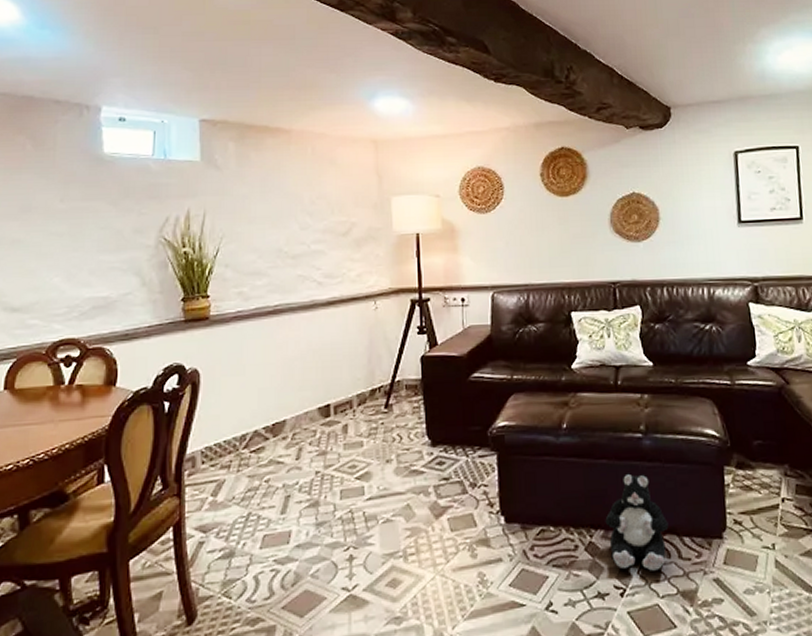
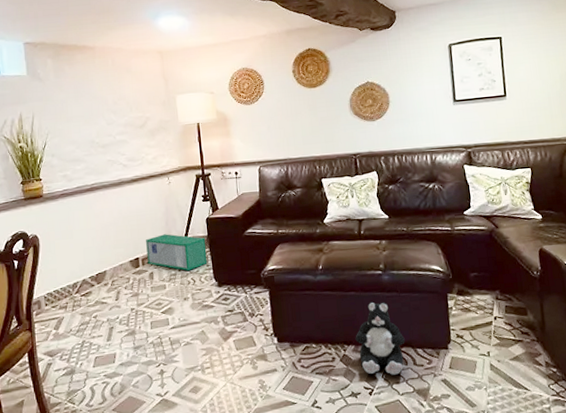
storage bin: none [341,374,419,425] -> present [146,234,207,272]

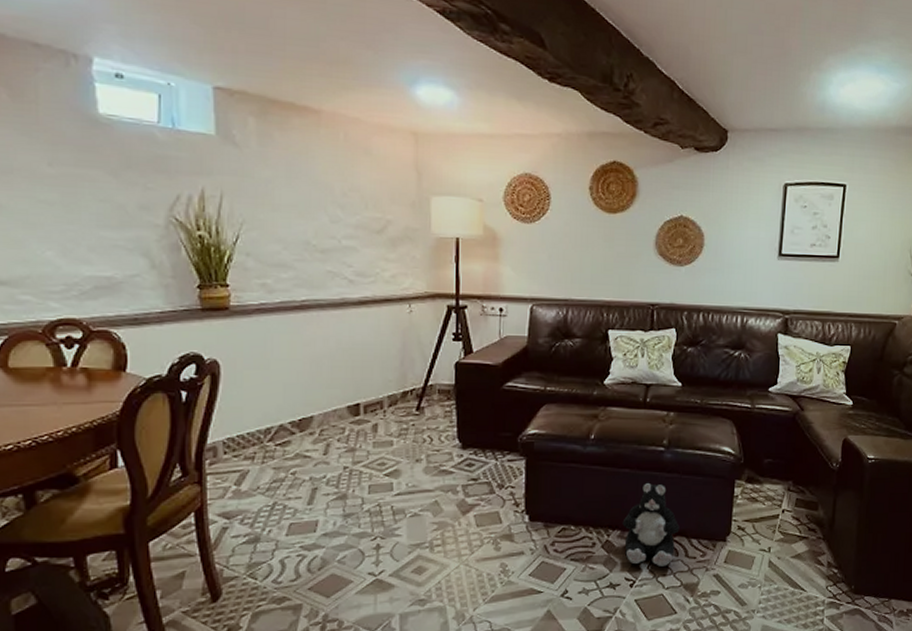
storage bin: present [146,234,207,272] -> none [371,377,452,427]

